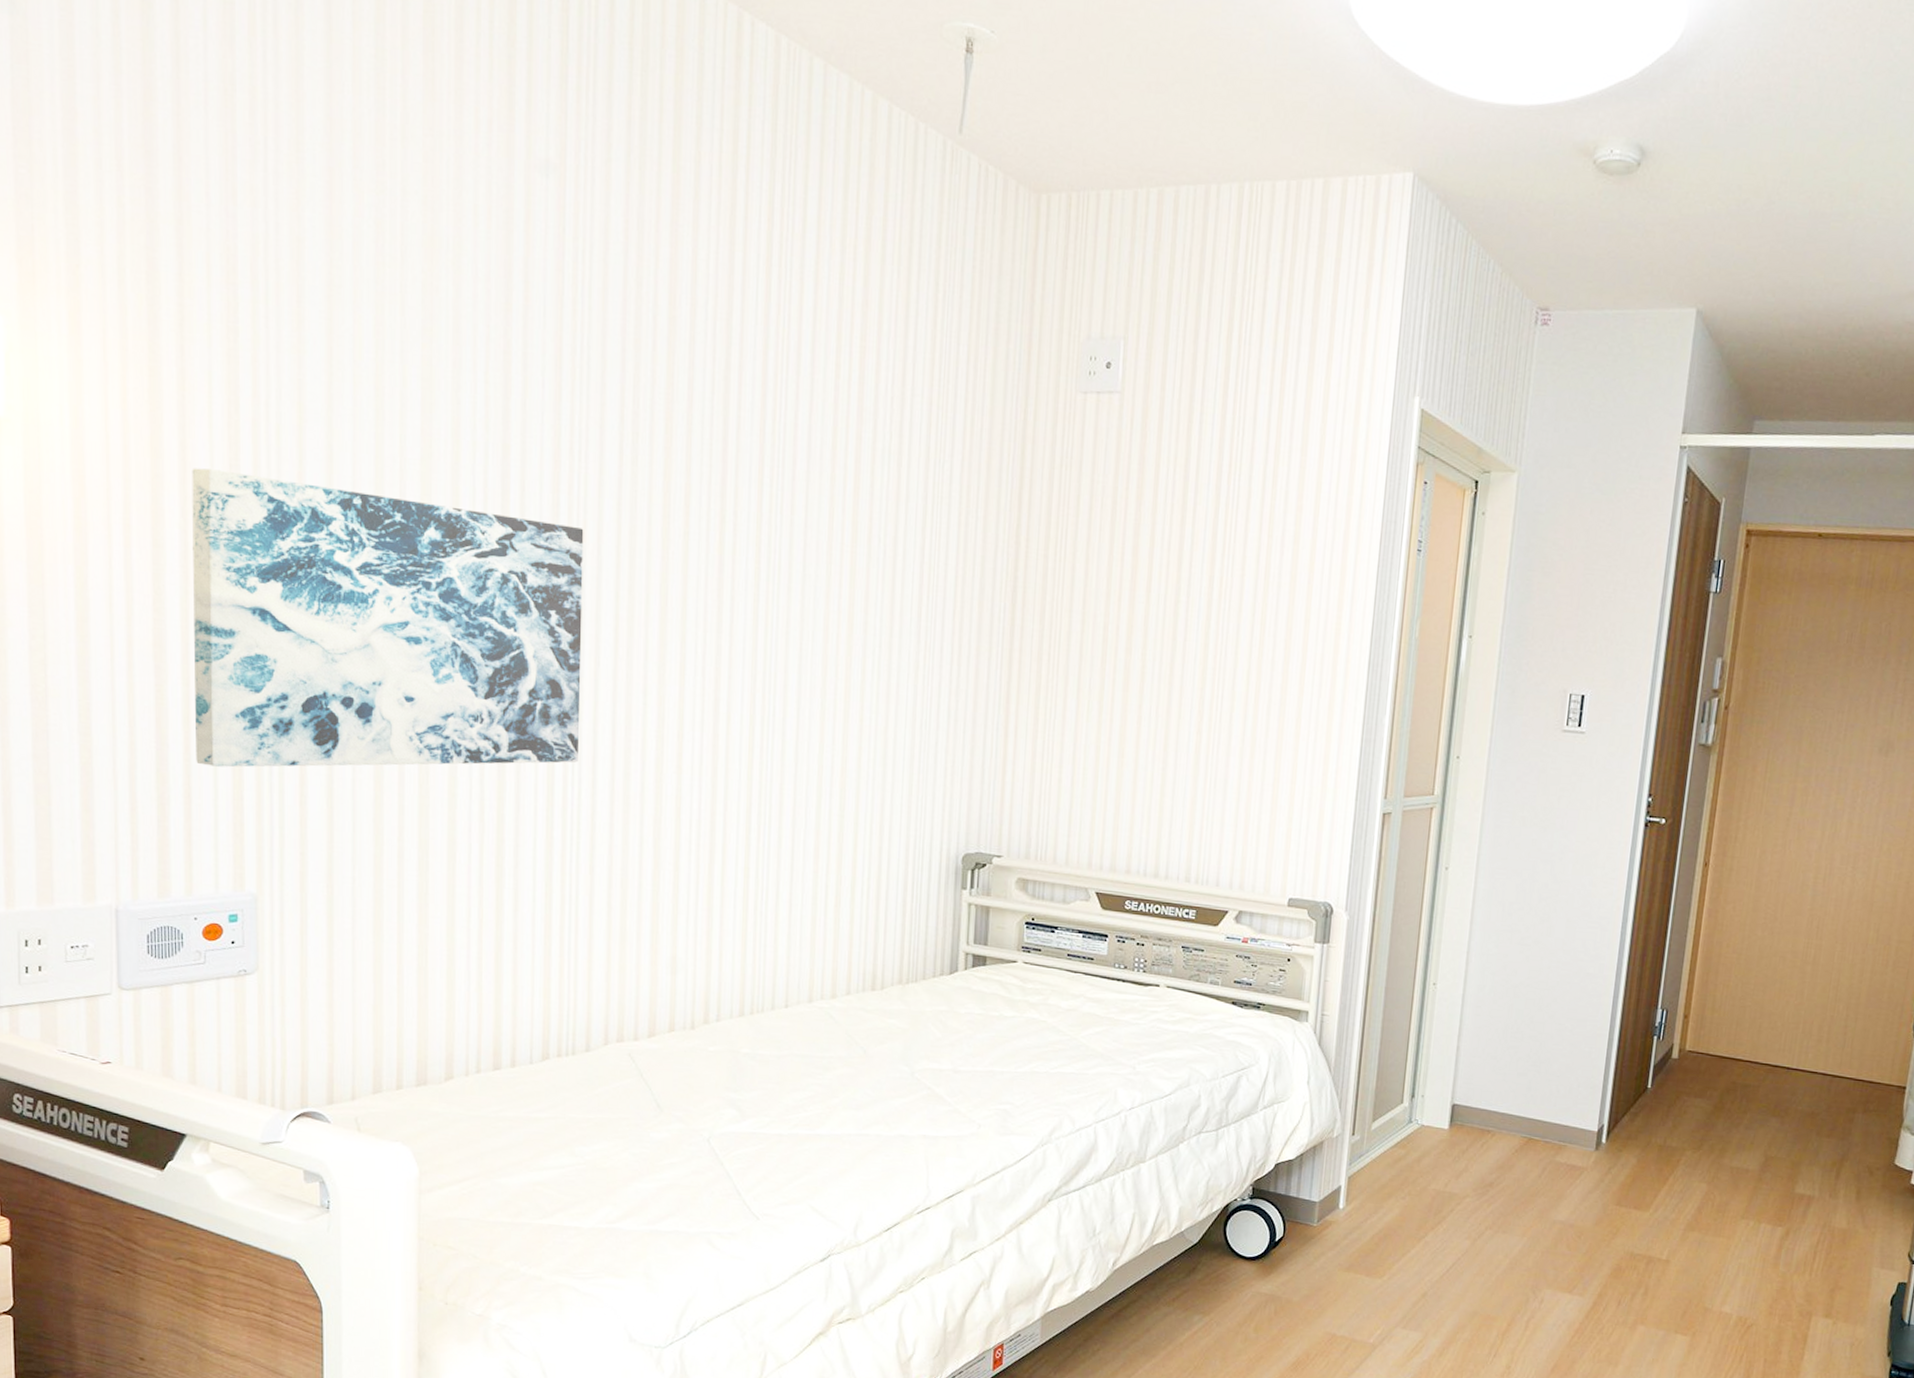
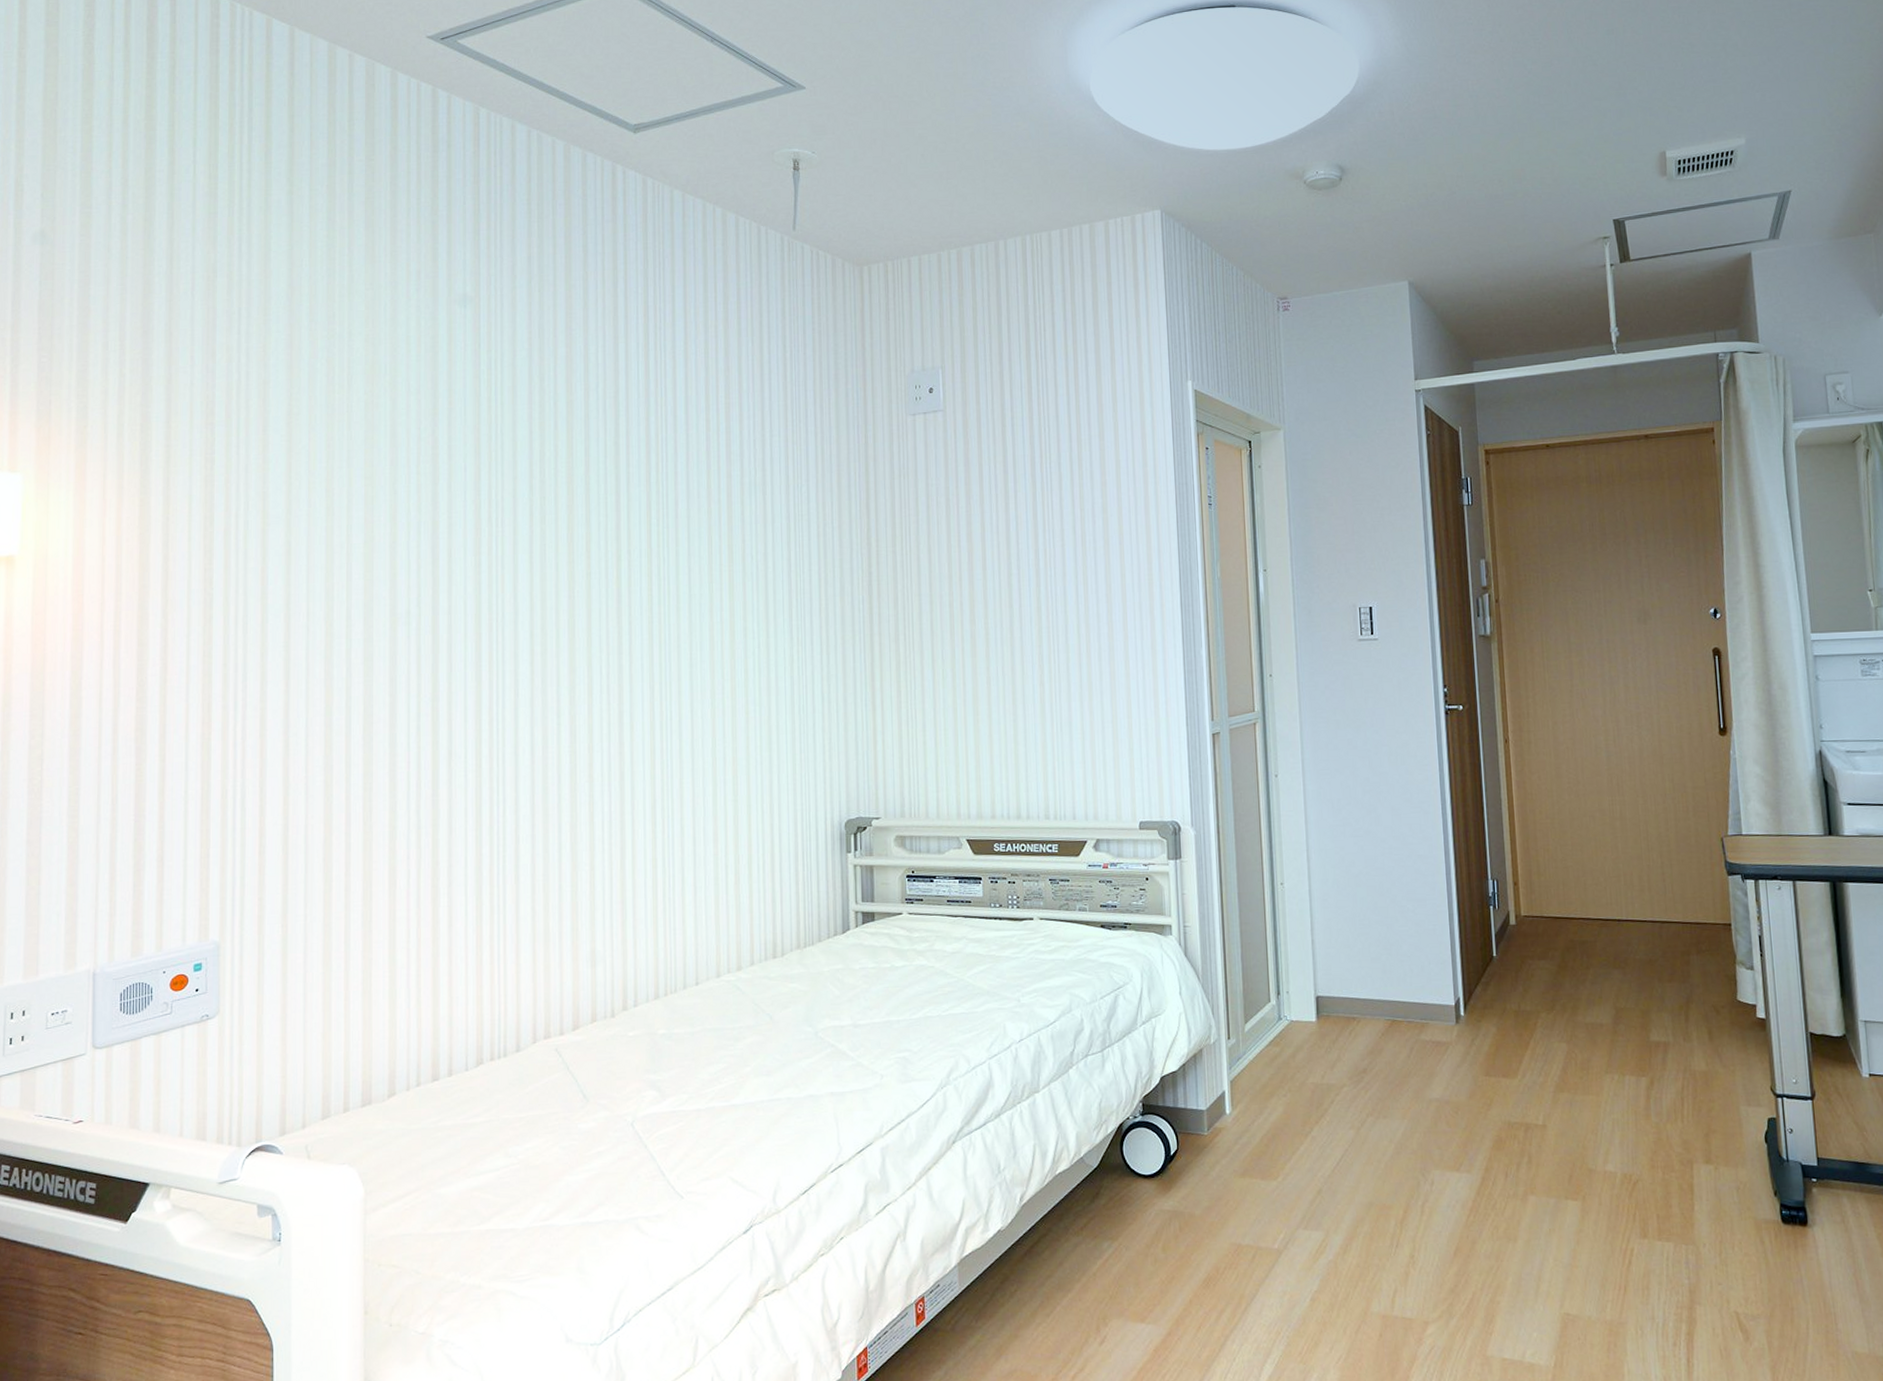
wall art: present [192,468,584,768] -> none [169,574,503,830]

